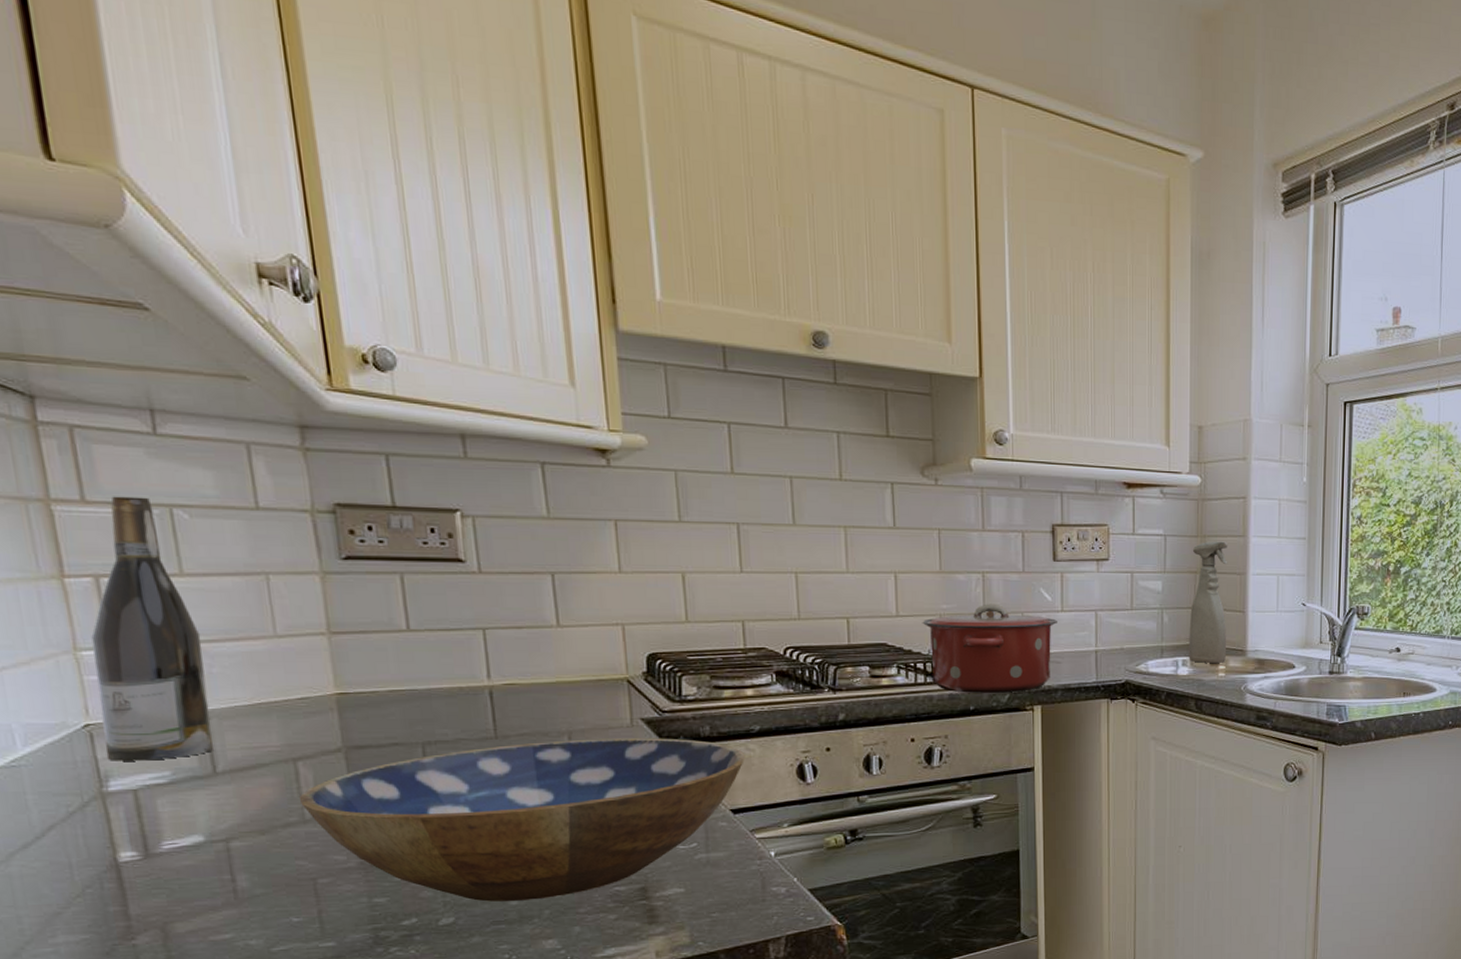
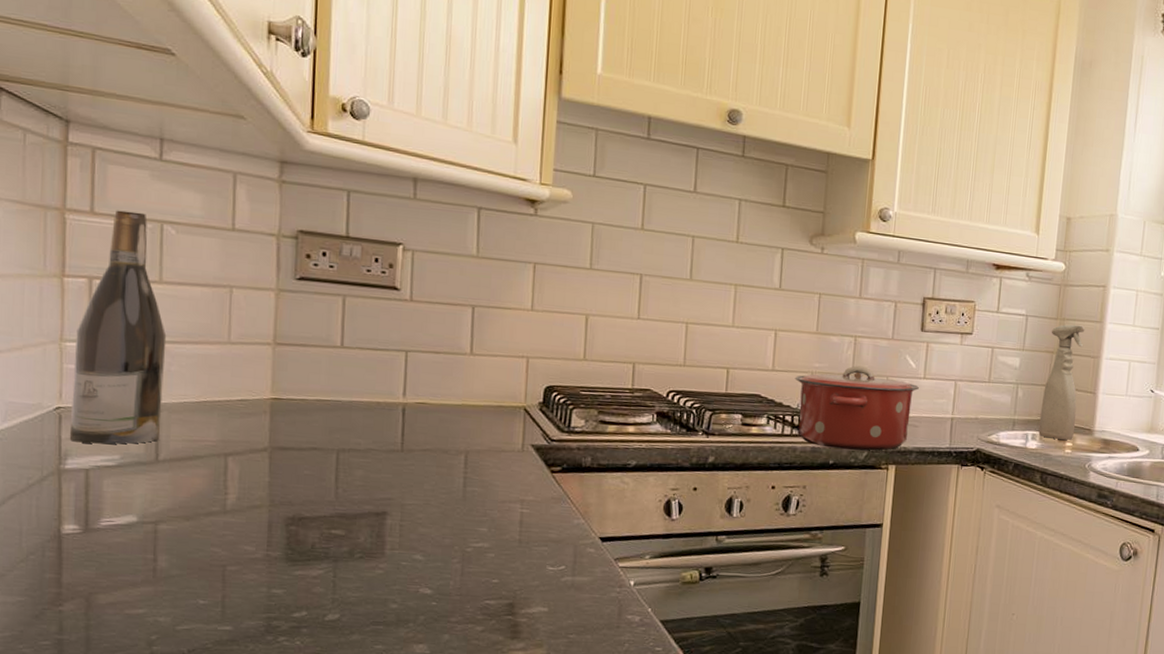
bowl: present [298,738,746,902] -> none [223,458,620,605]

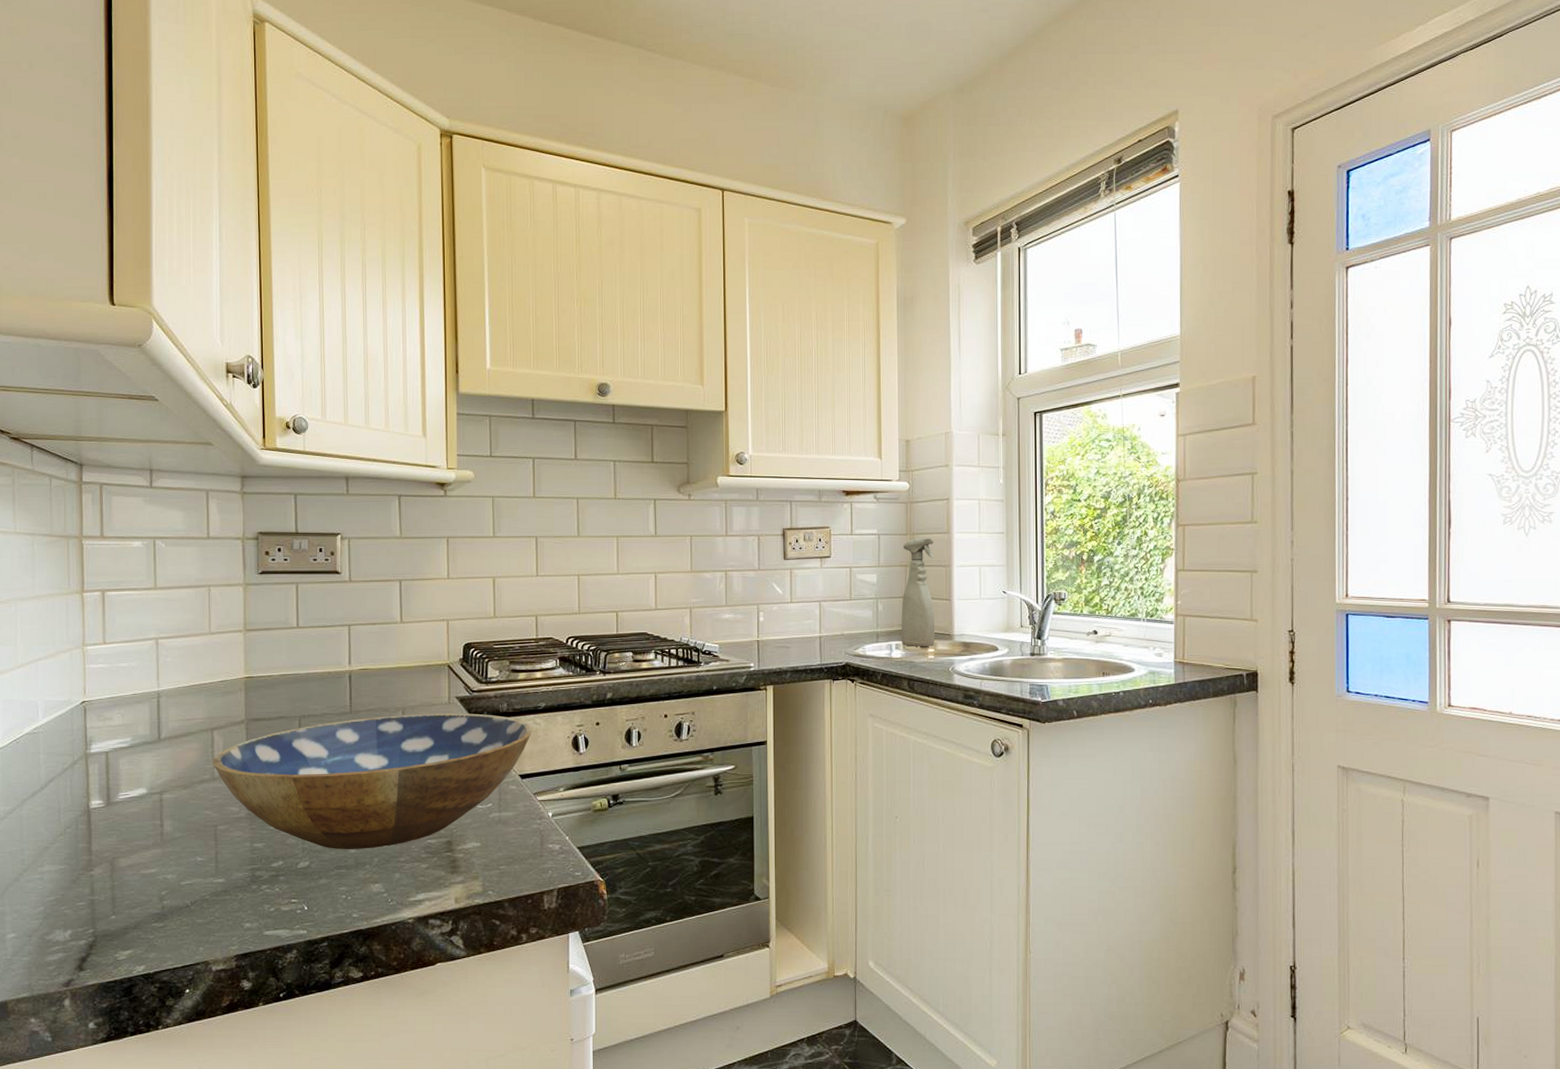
wine bottle: present [69,210,167,444] -> none [92,532,162,729]
bowl: none [223,458,620,605] -> present [212,713,533,849]
casserole: present [794,365,919,451] -> none [675,597,787,675]

